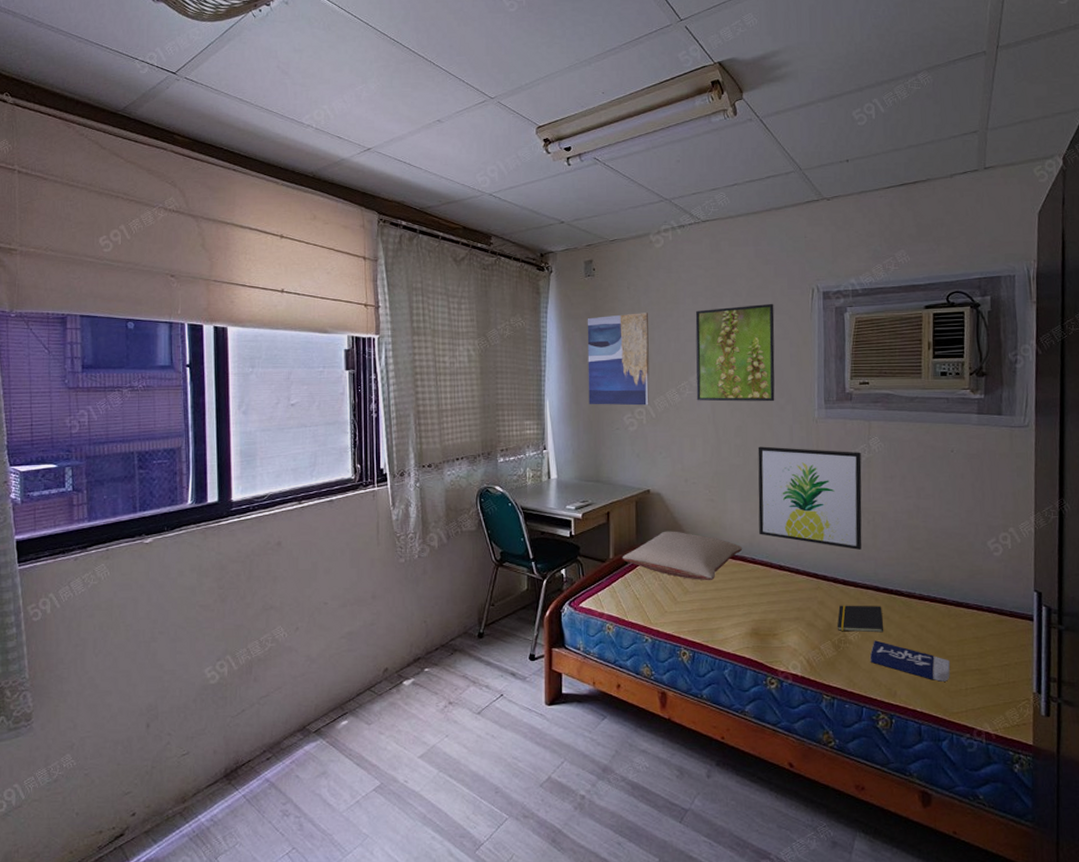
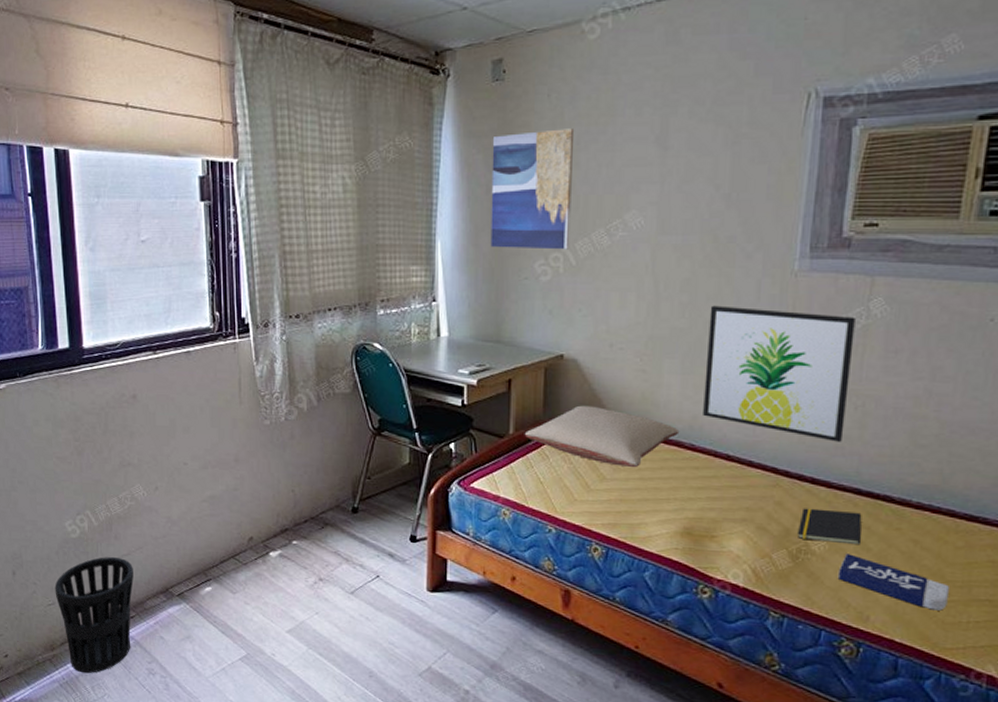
wastebasket: none [190,699,271,823] -> present [55,556,134,674]
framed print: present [695,303,775,402] -> none [632,114,750,248]

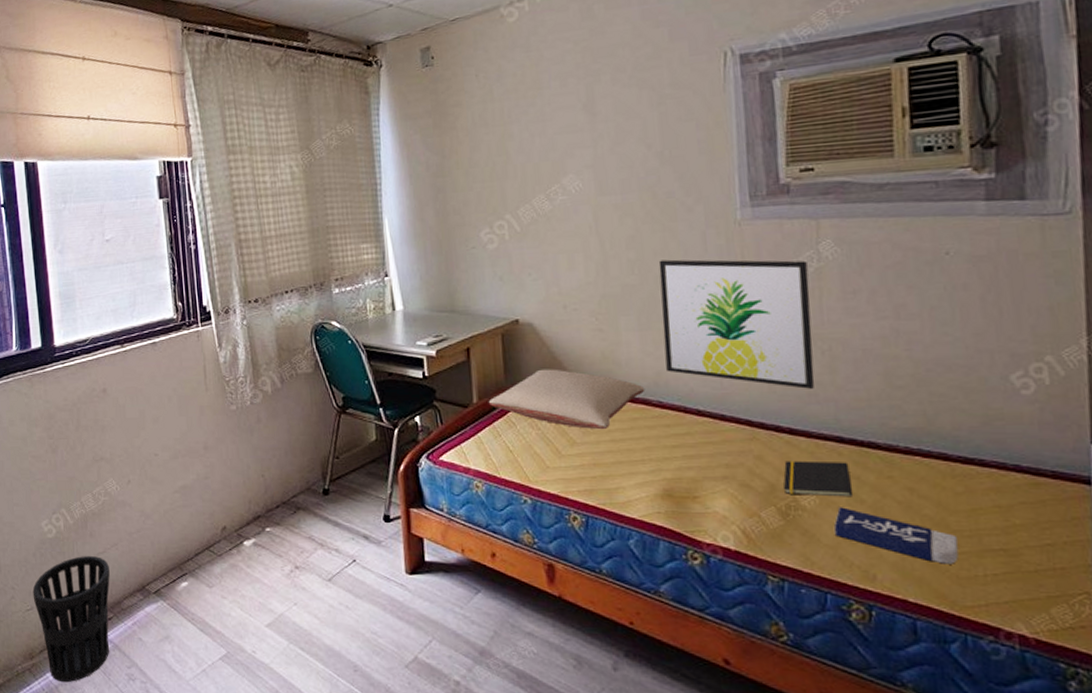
wall art: present [490,128,575,250] -> none [427,103,513,221]

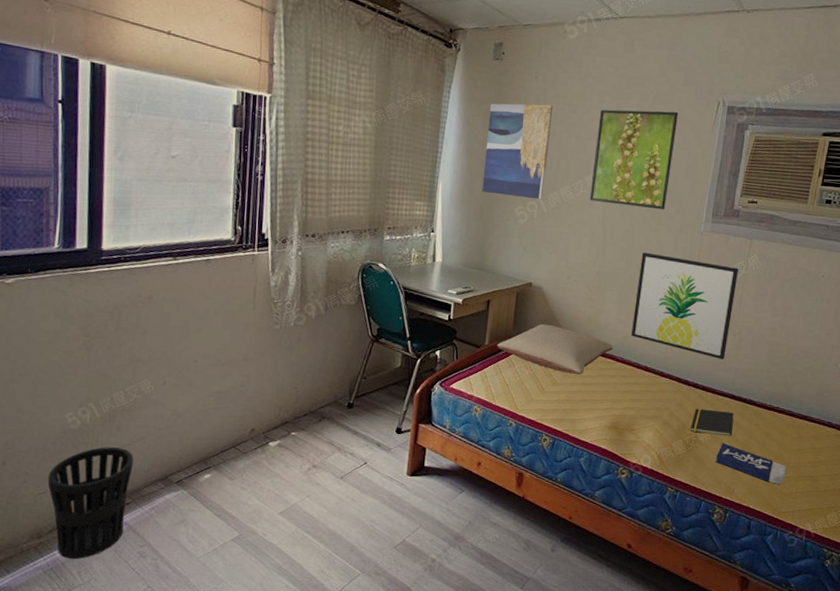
wall art: none [427,103,513,221] -> present [482,103,554,200]
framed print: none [565,76,679,208] -> present [589,109,679,210]

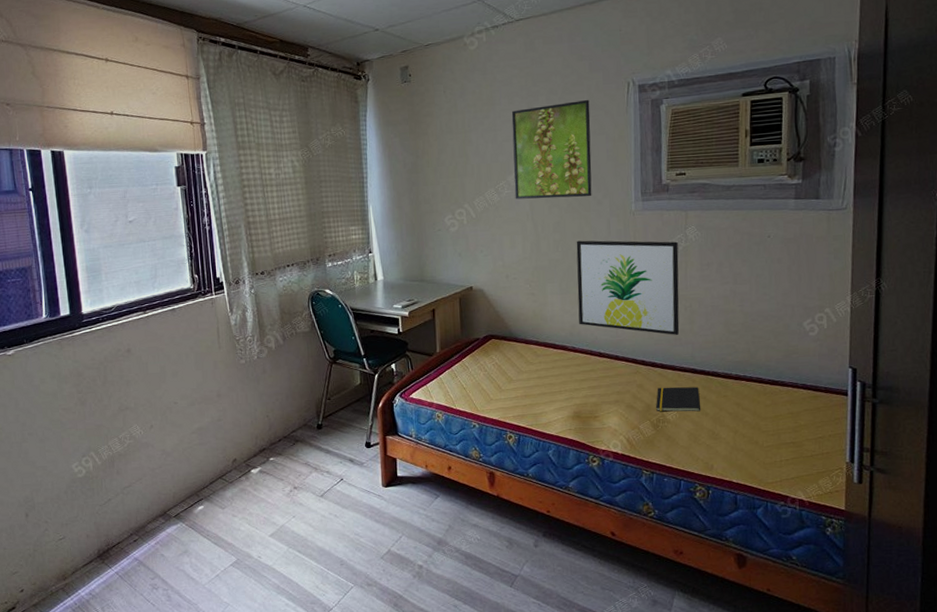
wastebasket: present [47,446,133,560] -> none [64,489,135,597]
wall art: present [482,103,554,200] -> none [405,115,470,208]
pillow: present [496,324,614,375] -> none [448,324,564,370]
book: present [715,443,787,484] -> none [687,419,766,455]

